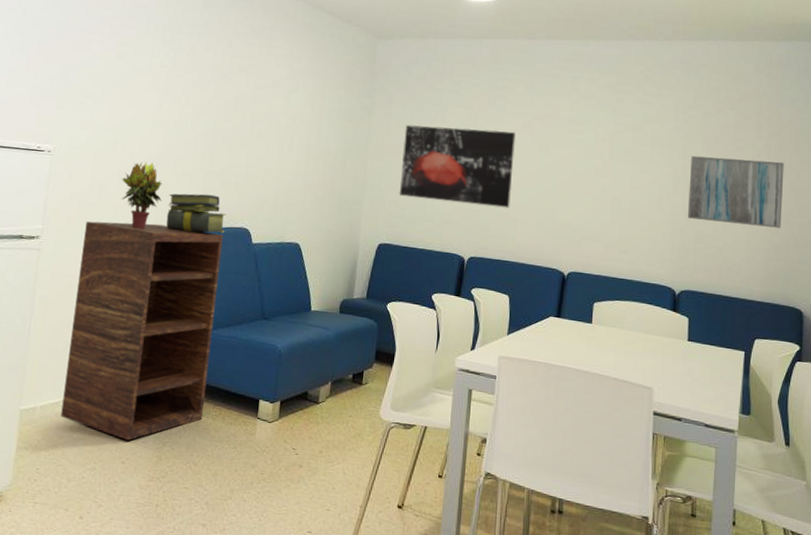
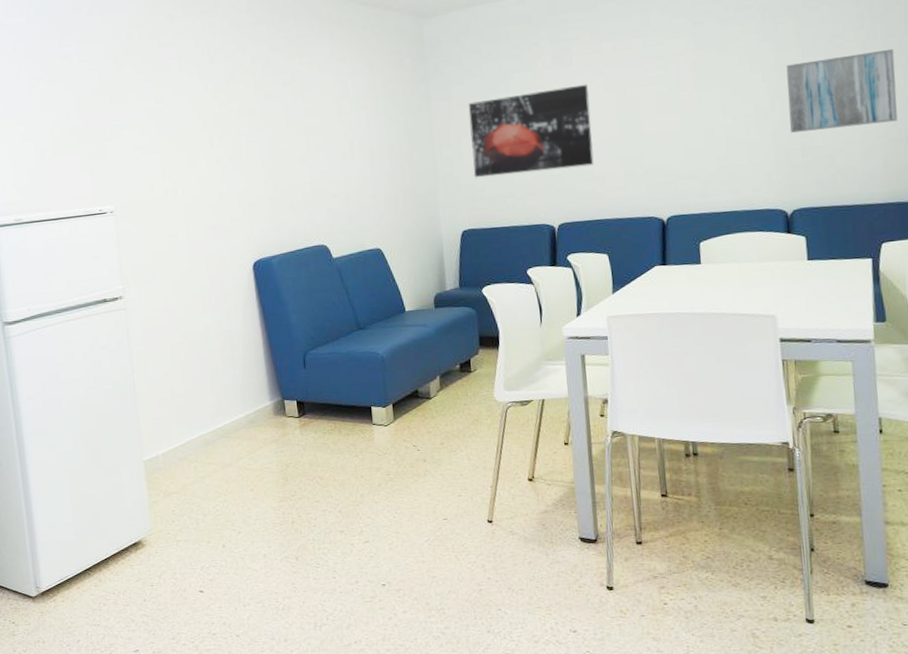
shelving unit: present [61,221,224,440] -> none [164,255,320,469]
potted plant: present [121,162,162,229] -> none [189,201,233,269]
stack of books: present [166,193,226,233] -> none [239,218,302,262]

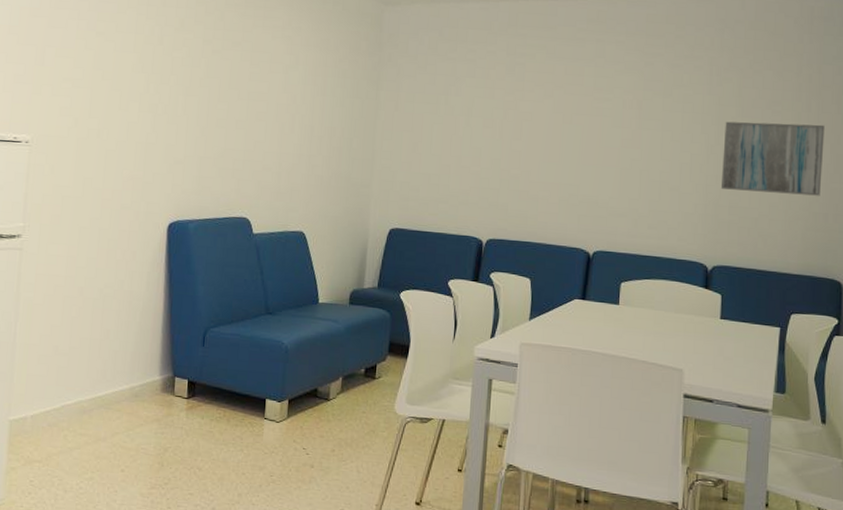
wall art: present [468,84,594,178] -> none [410,99,537,186]

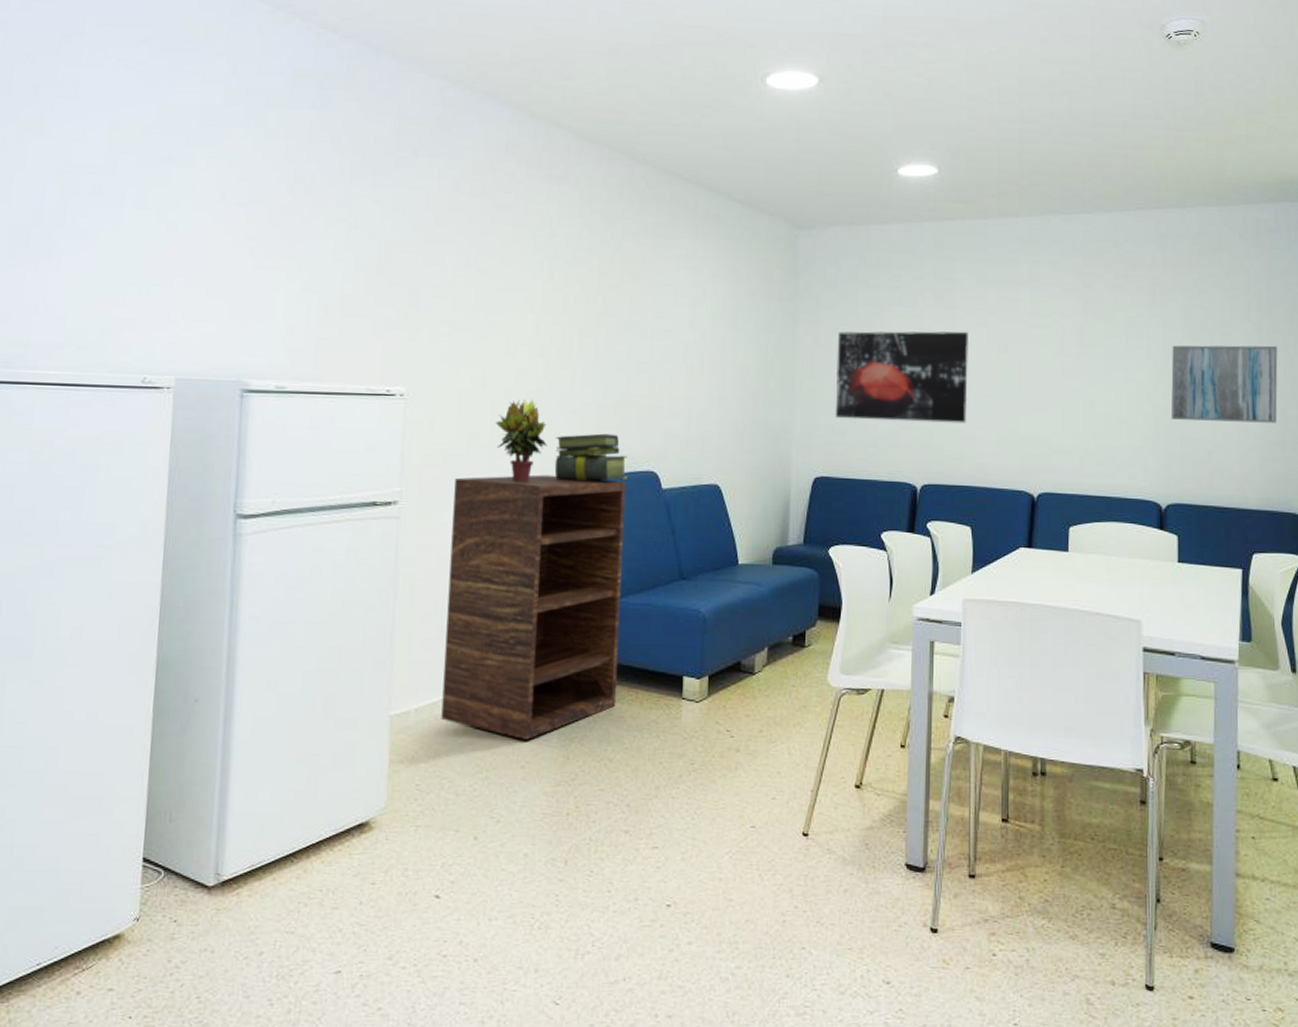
shelving unit: none [53,216,222,447] -> present [441,474,627,740]
potted plant: none [107,150,153,223] -> present [495,399,547,483]
stack of books: none [158,182,224,225] -> present [554,433,628,482]
wall art: none [410,99,537,186] -> present [835,331,970,424]

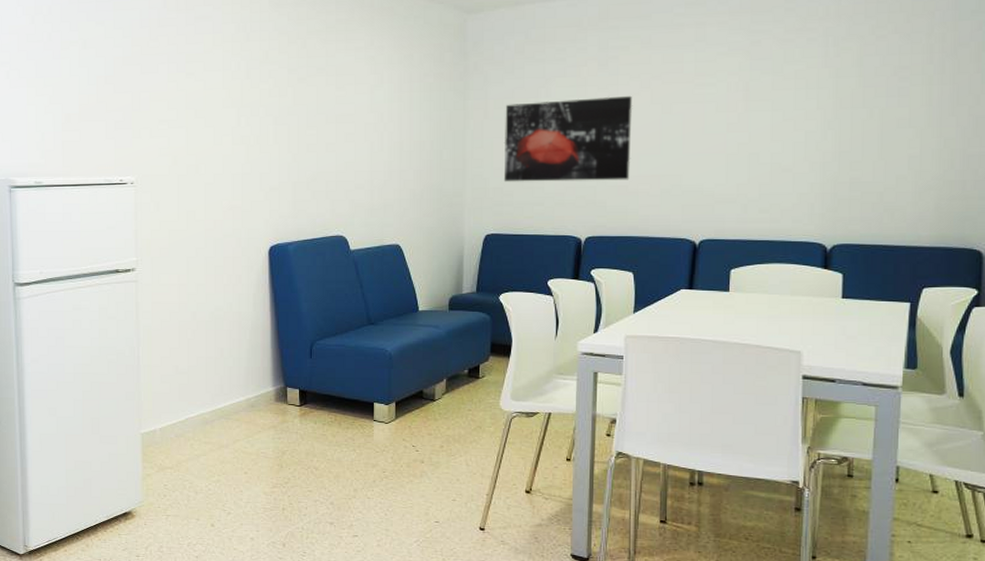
shelving unit: present [441,474,627,740] -> none [179,242,320,452]
potted plant: present [495,399,547,483] -> none [208,181,252,249]
stack of books: present [554,433,628,482] -> none [259,206,320,247]
wall art: present [1171,345,1278,423] -> none [841,86,961,165]

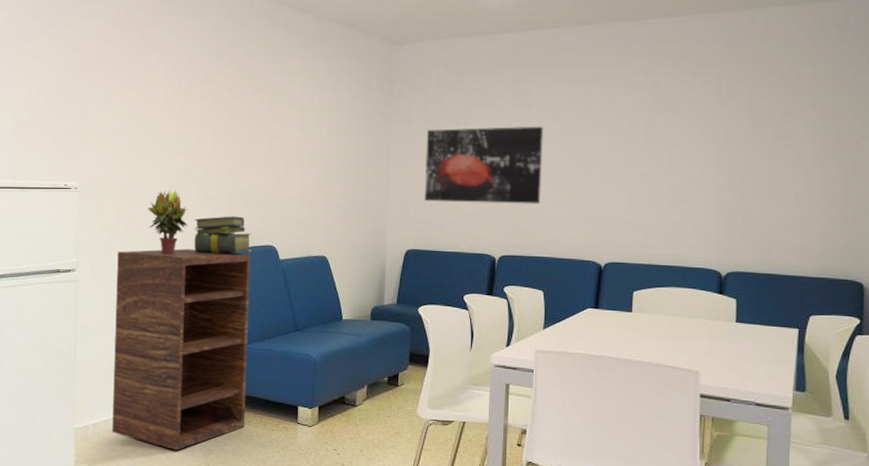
shelving unit: none [179,242,320,452] -> present [112,248,251,450]
potted plant: none [208,181,252,249] -> present [147,190,188,255]
stack of books: none [259,206,320,247] -> present [194,216,252,254]

